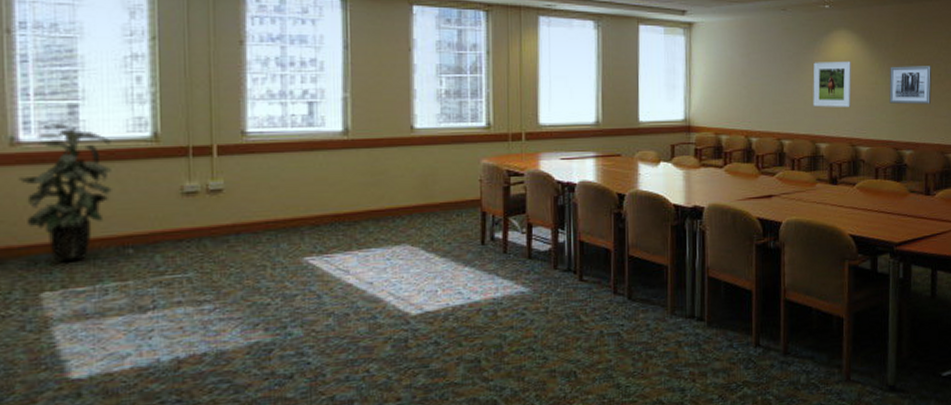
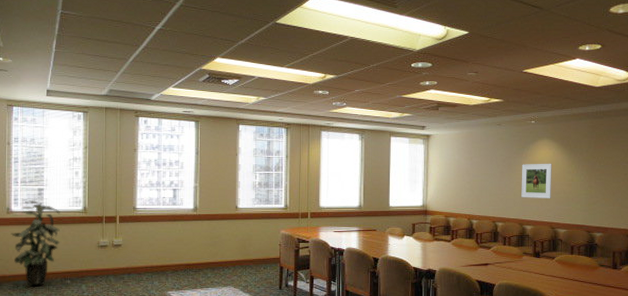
wall art: present [889,66,932,105] -> none [583,167,619,197]

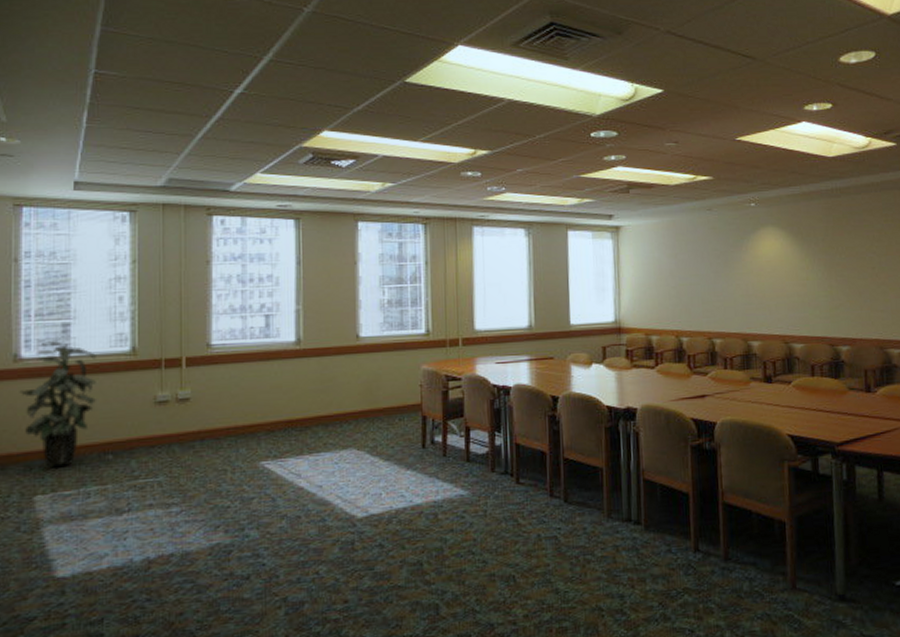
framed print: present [521,163,552,198] -> none [742,257,782,305]

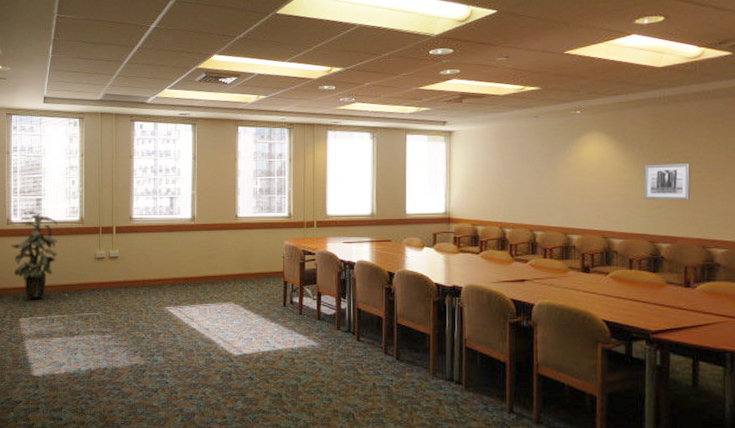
wall art: none [821,259,866,299] -> present [643,163,691,200]

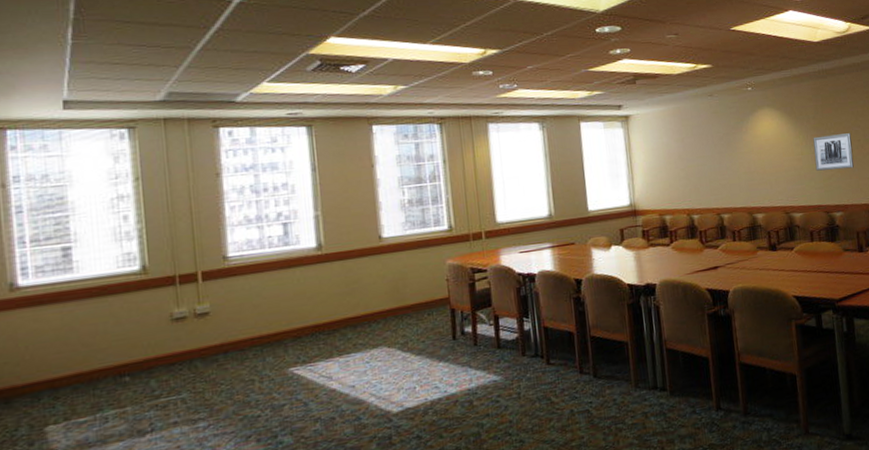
indoor plant: present [10,211,58,299] -> none [19,266,106,396]

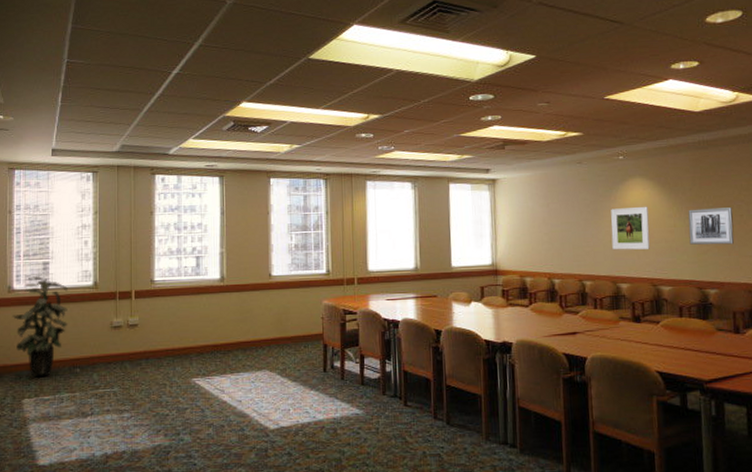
indoor plant: none [19,266,106,396] -> present [12,276,68,377]
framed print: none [743,136,781,181] -> present [610,206,650,250]

